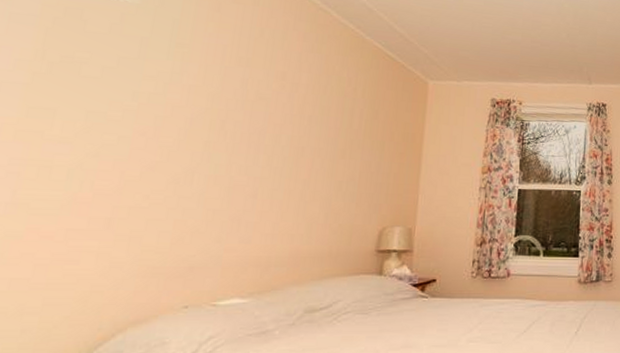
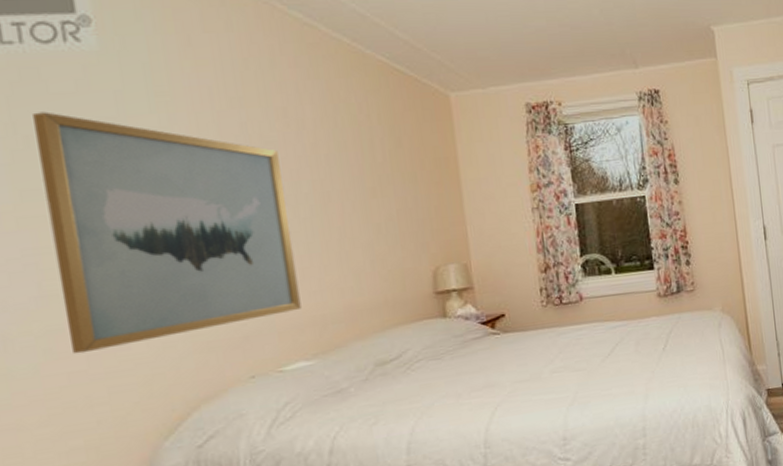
wall art: none [22,44,268,262] -> present [33,111,302,355]

